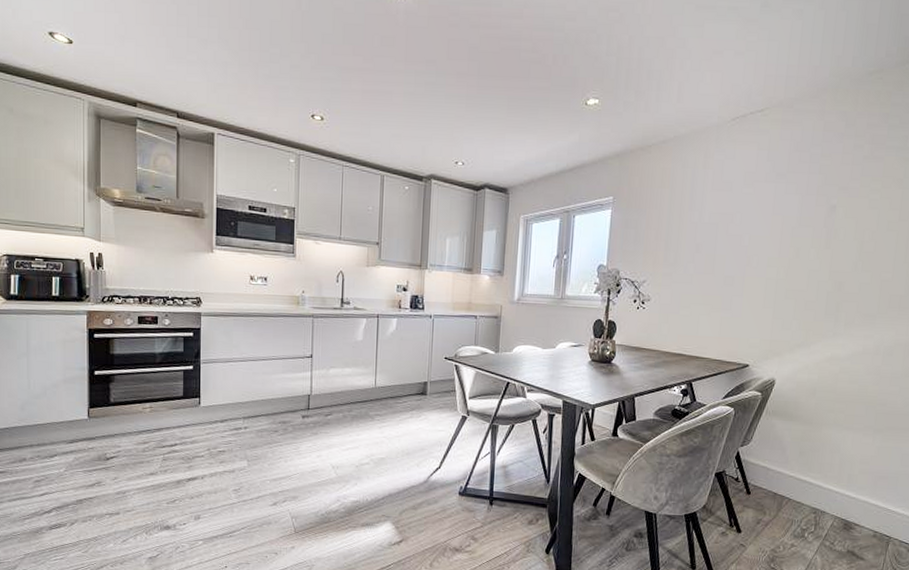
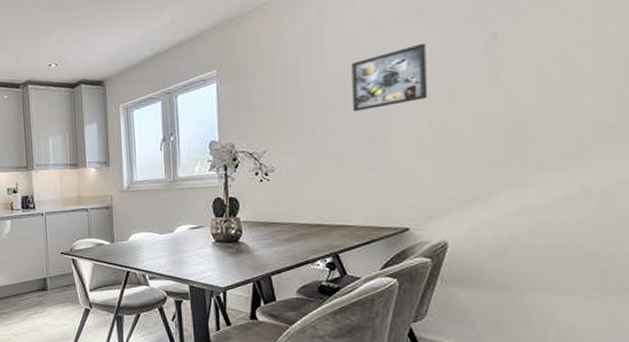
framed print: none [721,203,784,256] -> present [351,43,428,112]

